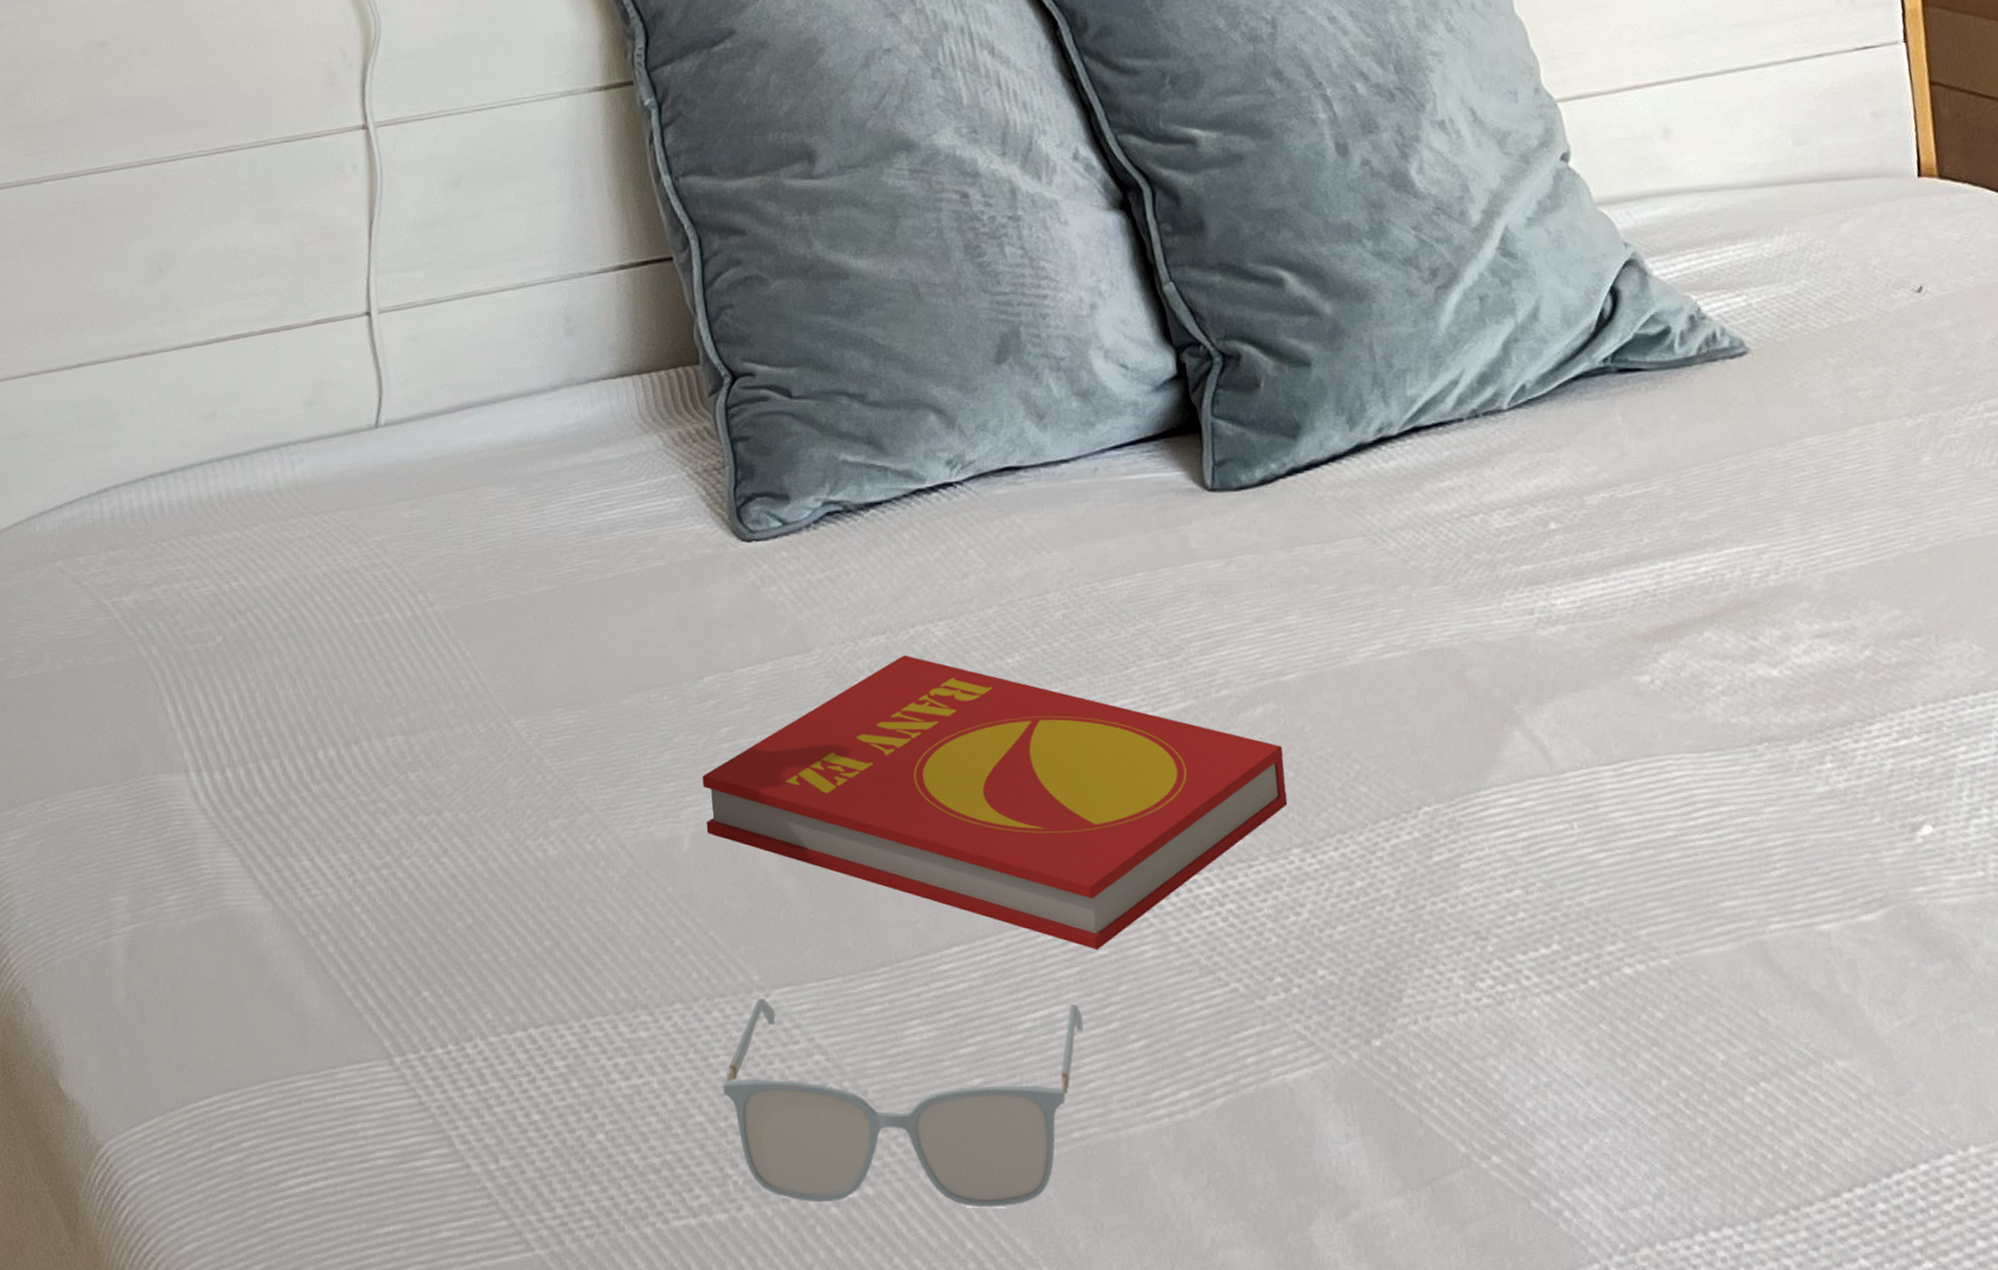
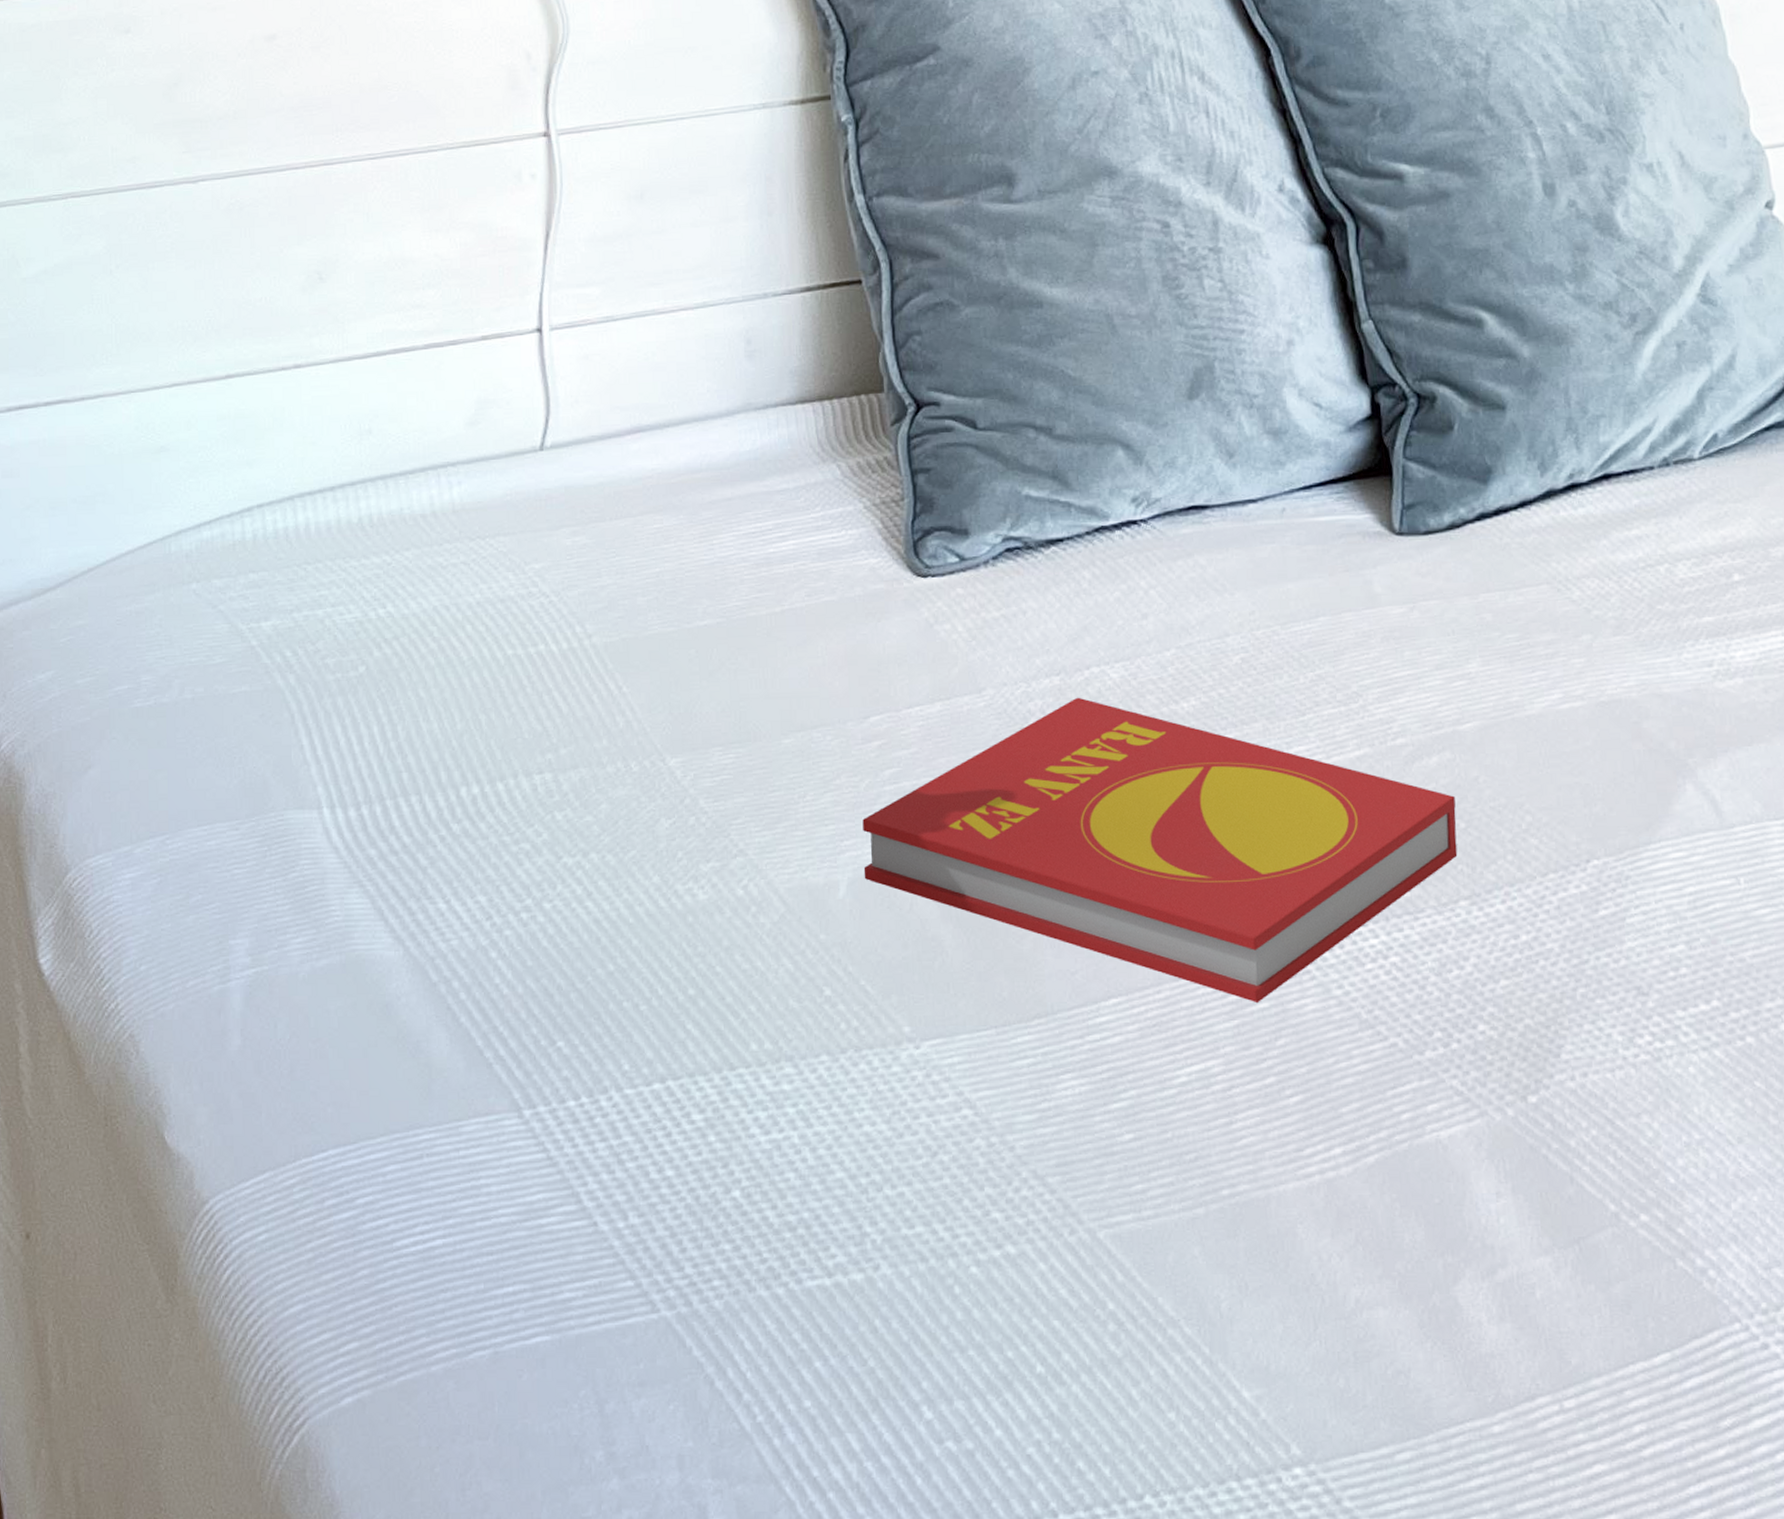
eyeglasses: present [723,998,1084,1208] -> none [866,1050,1239,1267]

